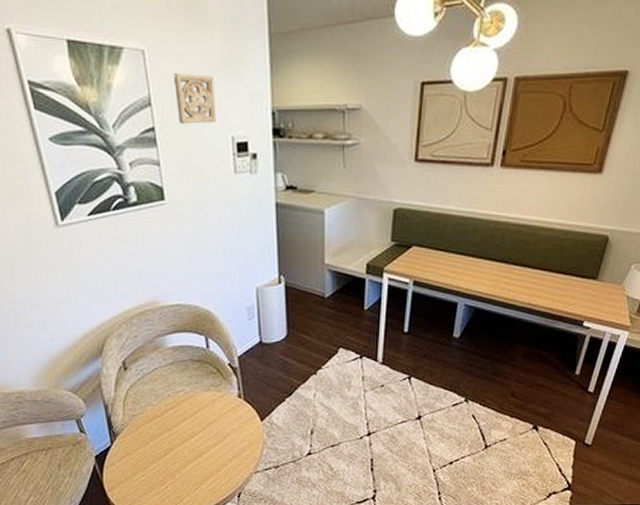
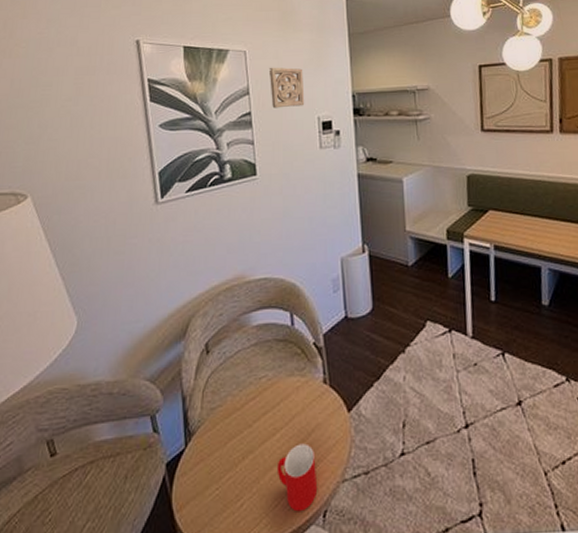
cup: none [196,444,233,493] -> present [276,443,318,512]

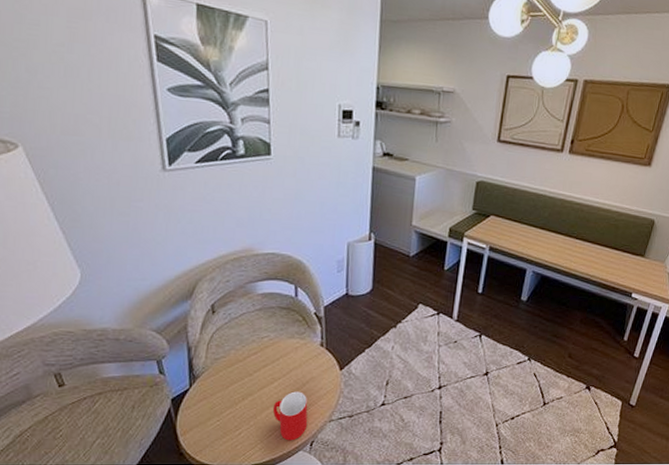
wall ornament: present [268,67,305,108] -> none [291,43,328,91]

